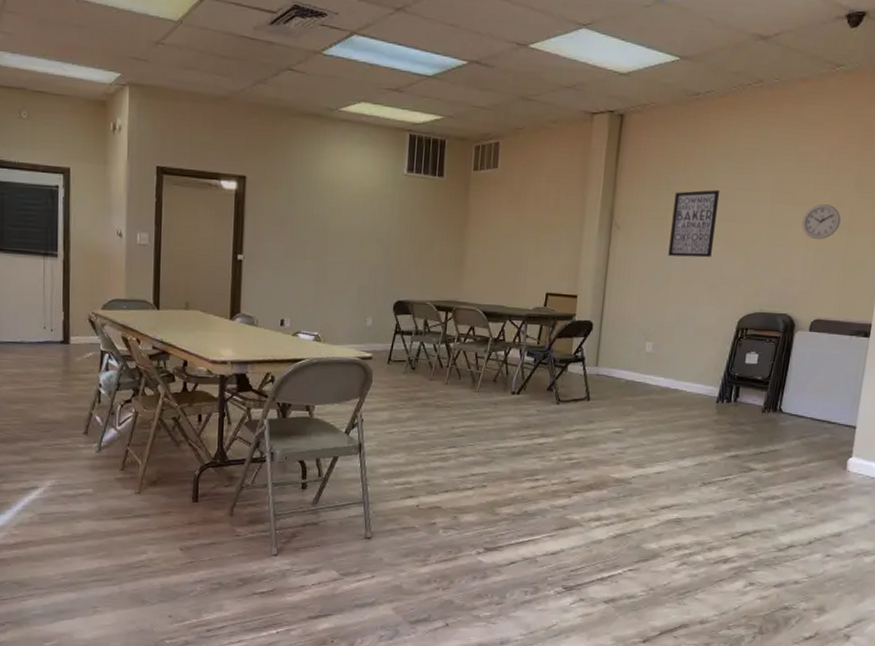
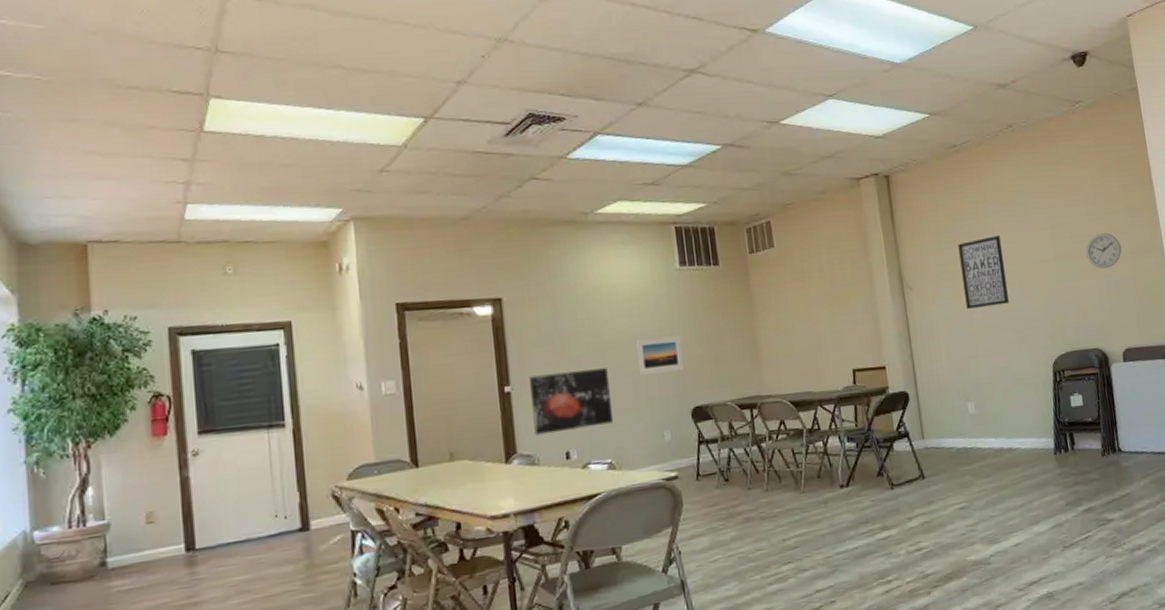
wall art: none [257,249,327,302] -> present [529,368,613,436]
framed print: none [354,232,397,267] -> present [635,336,685,375]

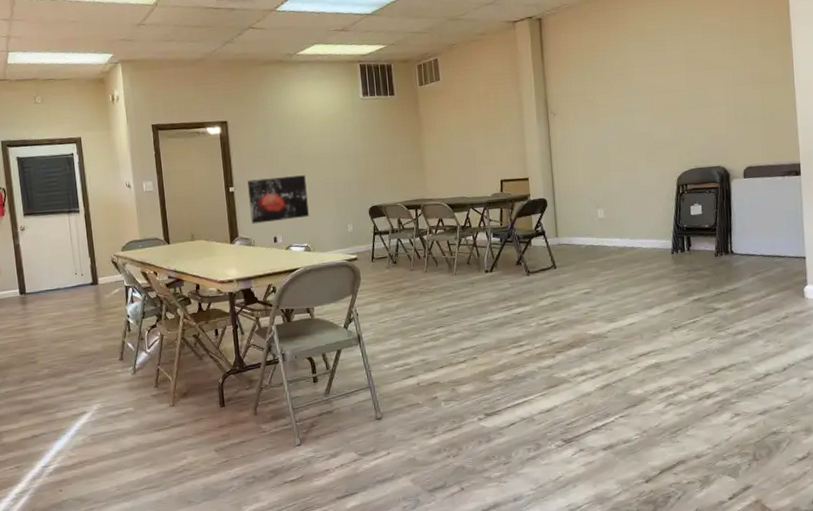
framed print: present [635,336,685,375] -> none [327,151,365,181]
wall art: present [958,236,1009,309] -> none [599,69,642,131]
wall clock: present [1086,233,1122,269] -> none [718,65,752,98]

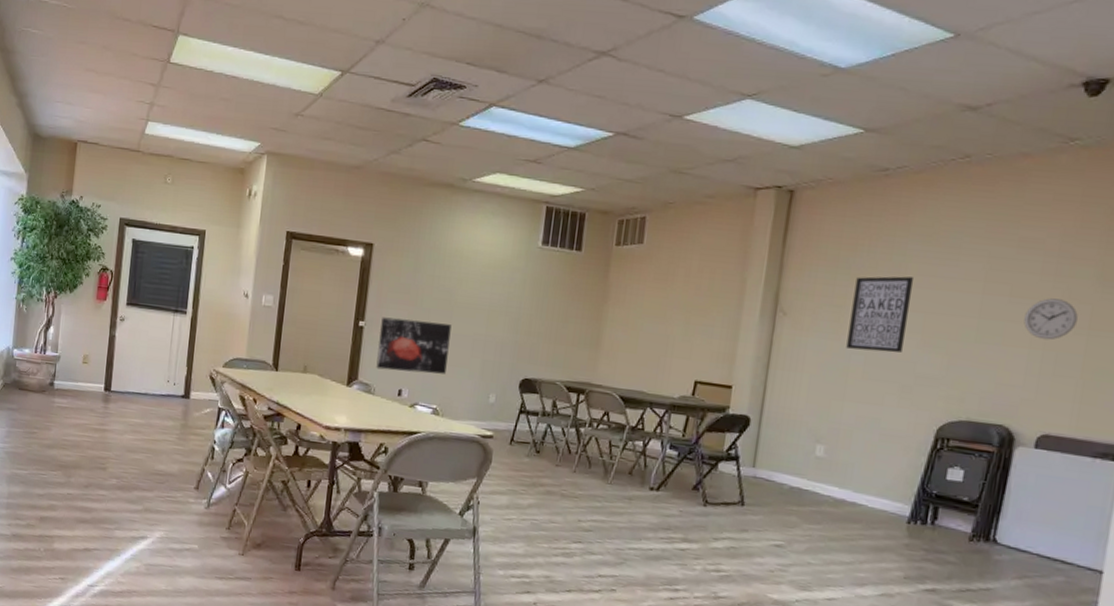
wall art: none [599,69,642,131] -> present [846,276,915,353]
wall clock: none [718,65,752,98] -> present [1023,298,1078,340]

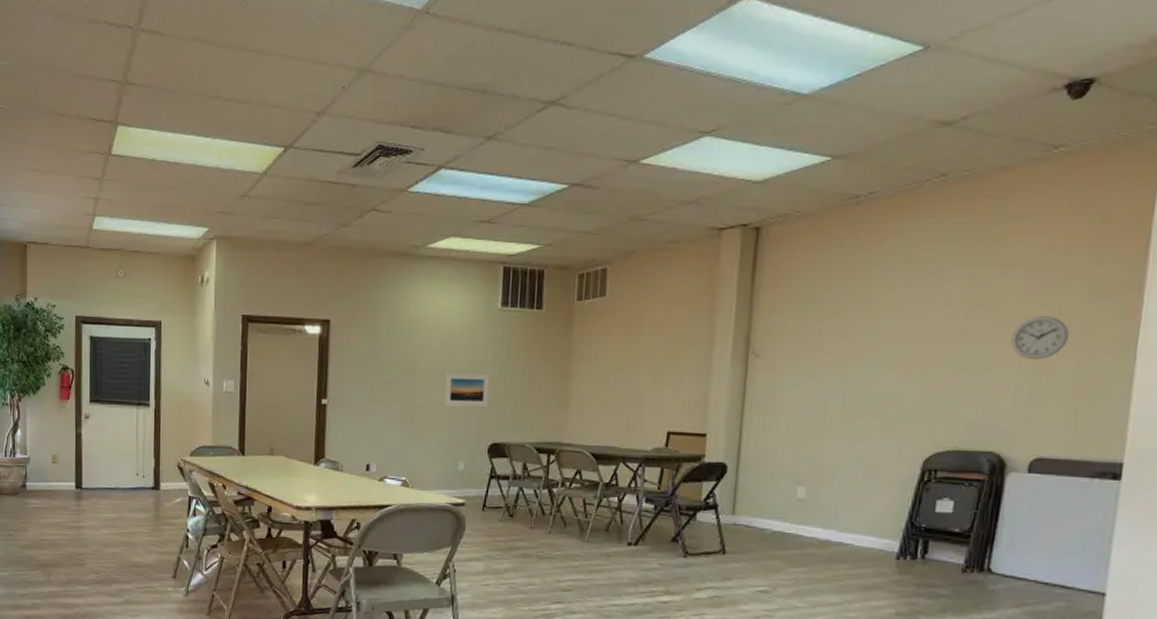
wall art: present [376,317,452,374] -> none [342,393,415,446]
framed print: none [479,304,527,342] -> present [443,372,491,407]
wall art: present [846,276,915,353] -> none [823,307,892,387]

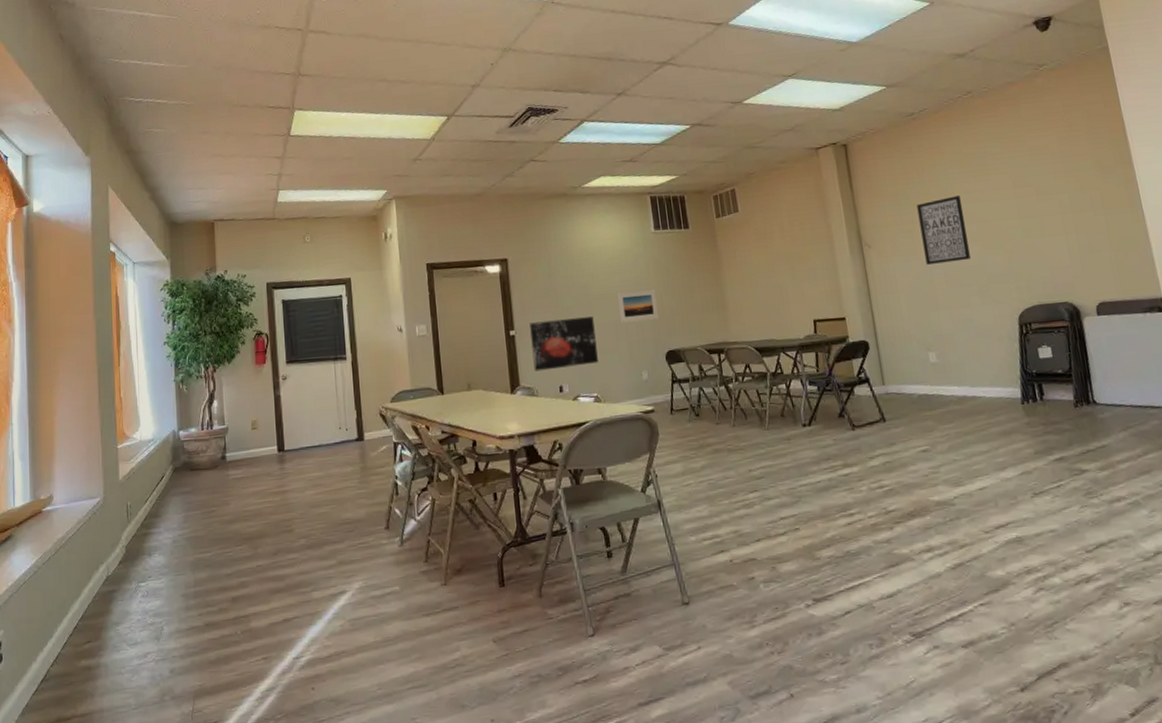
wall art: none [342,393,415,446] -> present [530,316,598,372]
wall art: none [823,307,892,387] -> present [916,196,971,265]
wall clock: present [1011,316,1069,360] -> none [1053,190,1094,225]

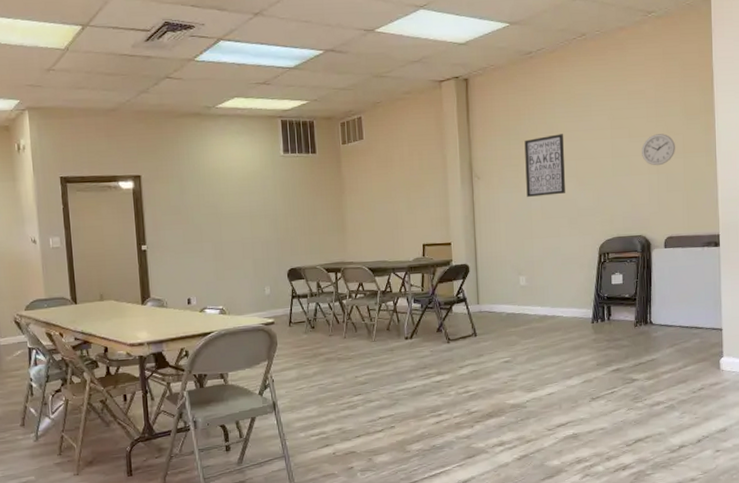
wall art: present [530,316,598,372] -> none [161,234,225,285]
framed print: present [617,289,659,323] -> none [245,210,284,241]
wall clock: none [1053,190,1094,225] -> present [642,134,675,166]

